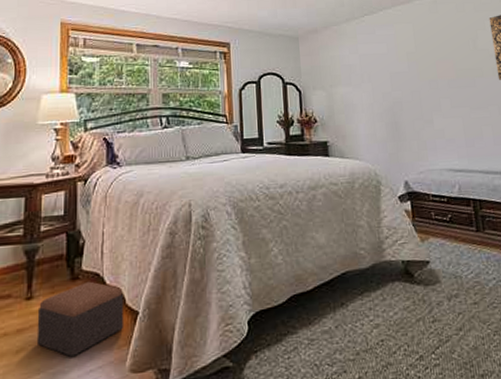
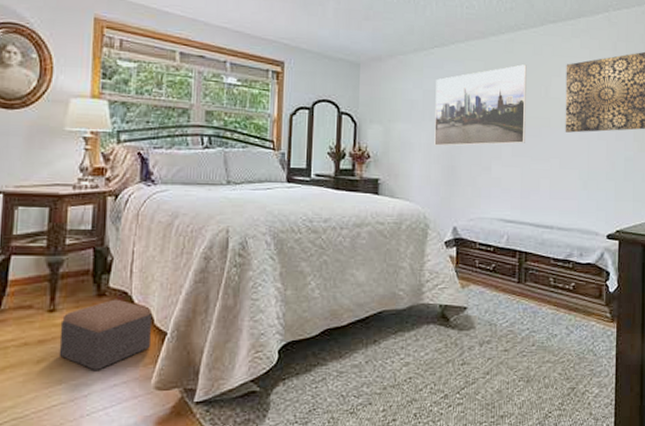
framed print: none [370,22,462,105] -> present [434,64,527,146]

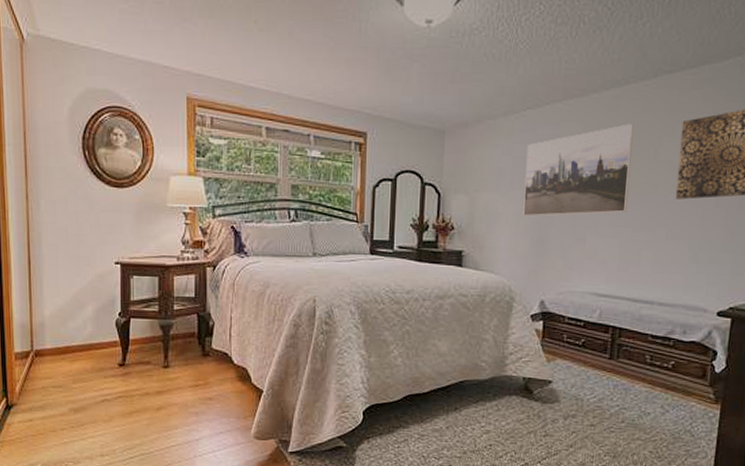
footstool: present [59,299,153,372] -> none [173,359,250,420]

